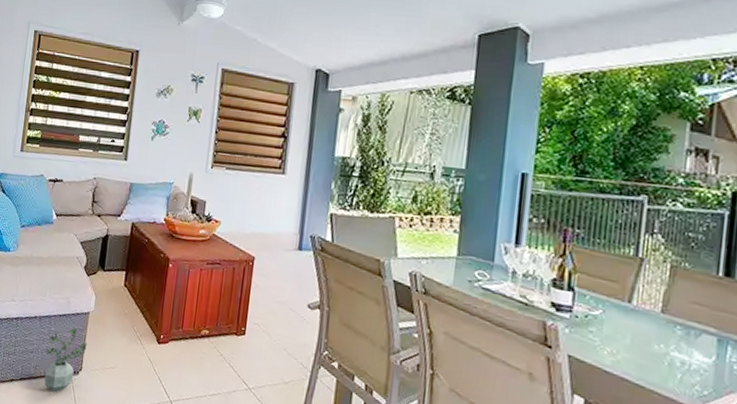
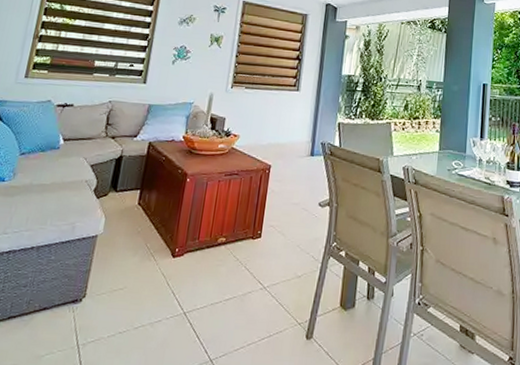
potted plant: present [44,326,87,392] -> none [38,252,94,326]

